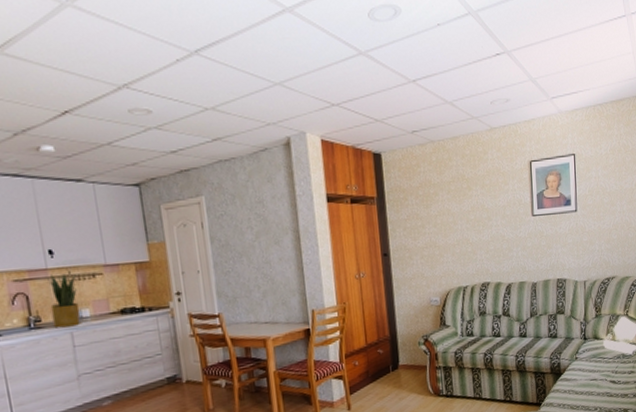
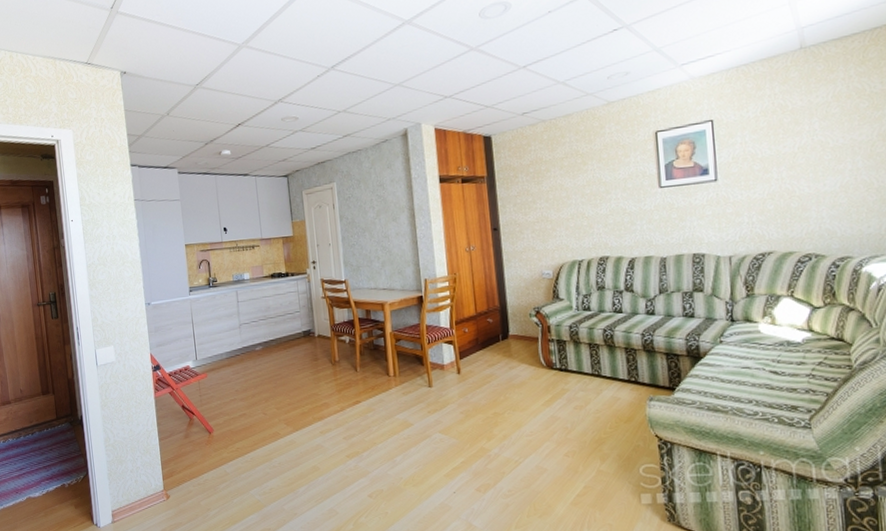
planter: present [47,273,81,328] -> none [222,245,243,287]

